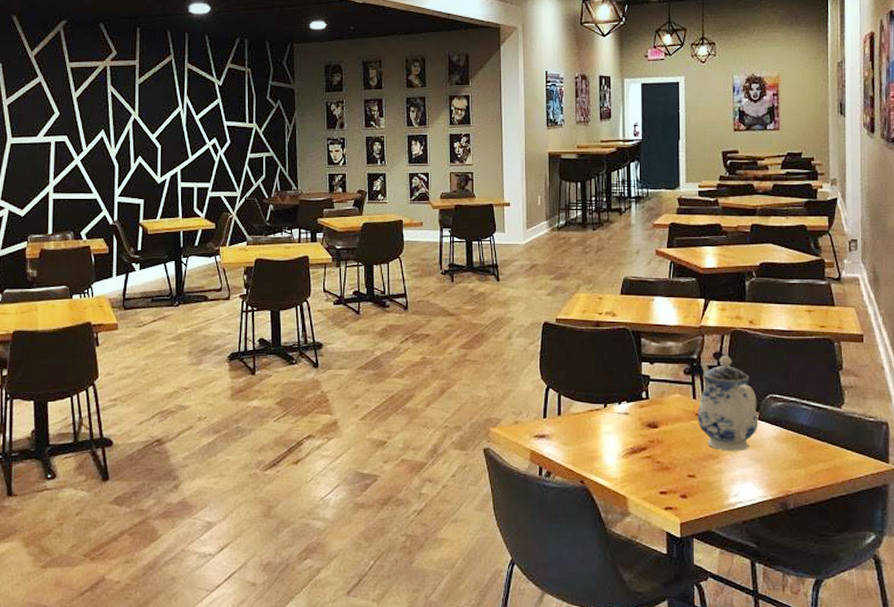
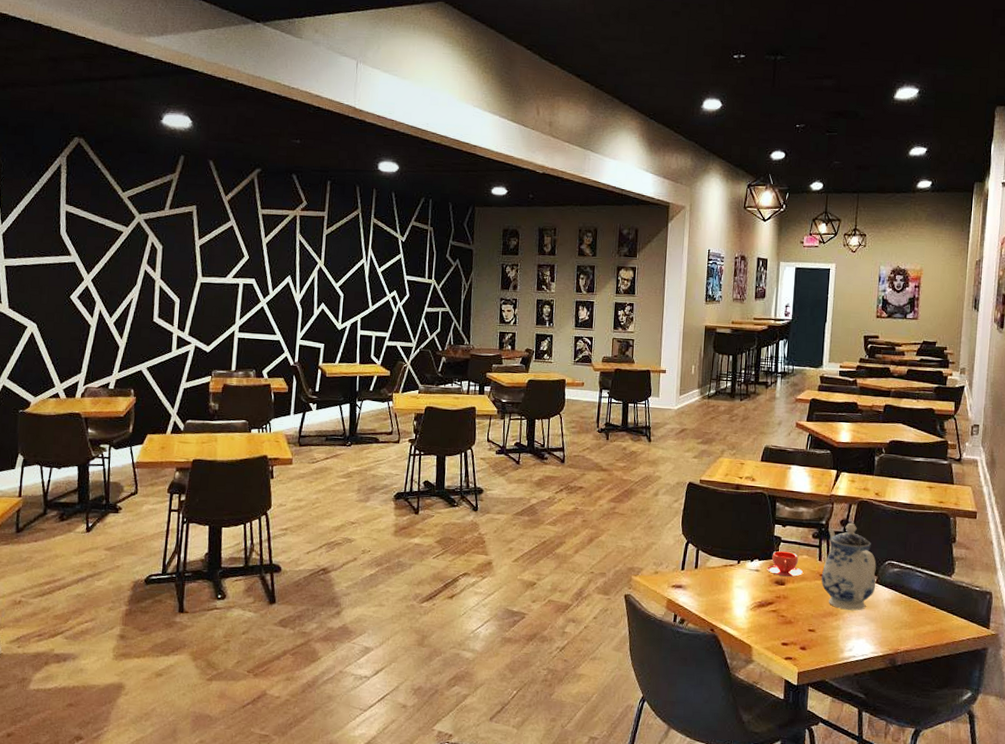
teacup: none [637,391,676,419] -> present [767,551,803,577]

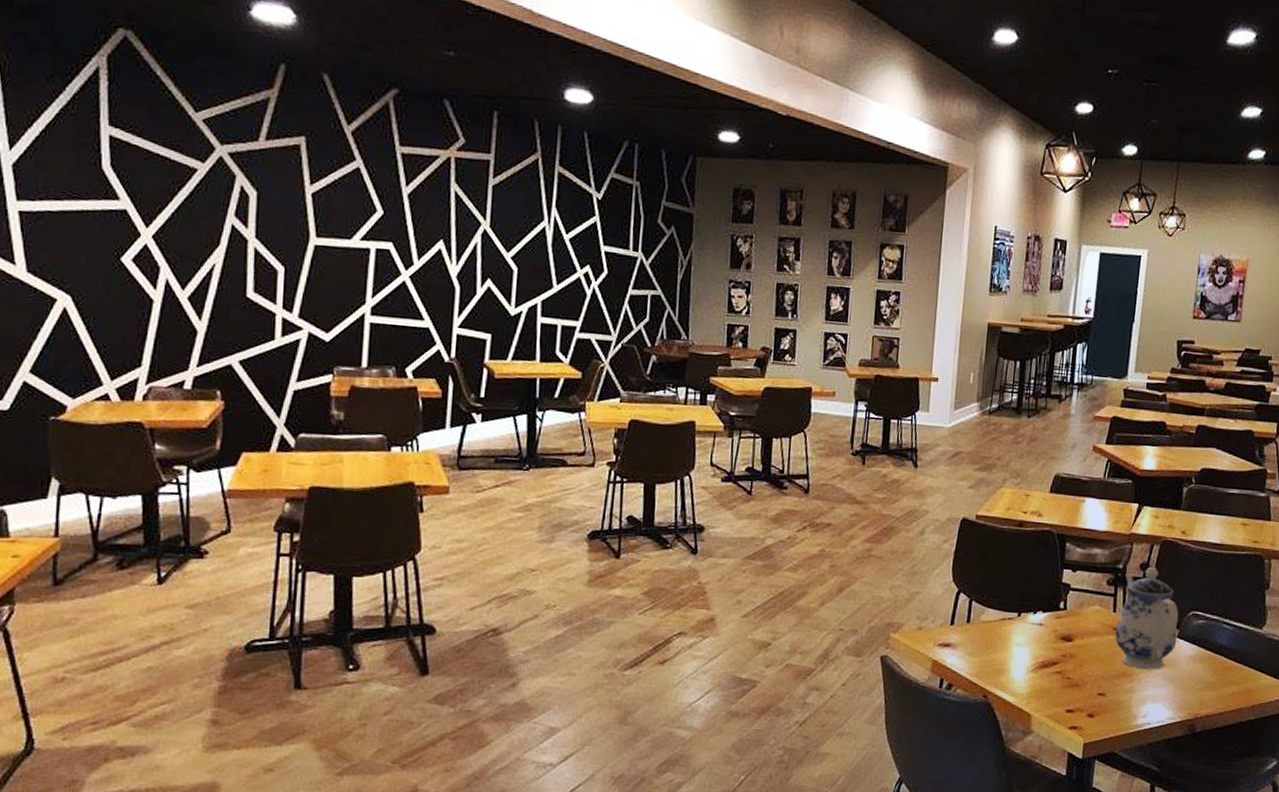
teacup: present [767,551,803,577] -> none [1052,601,1094,632]

